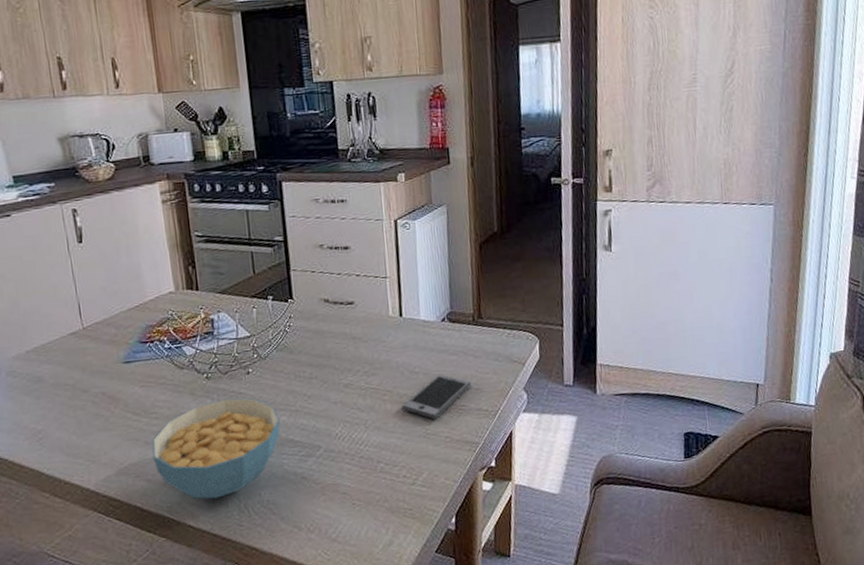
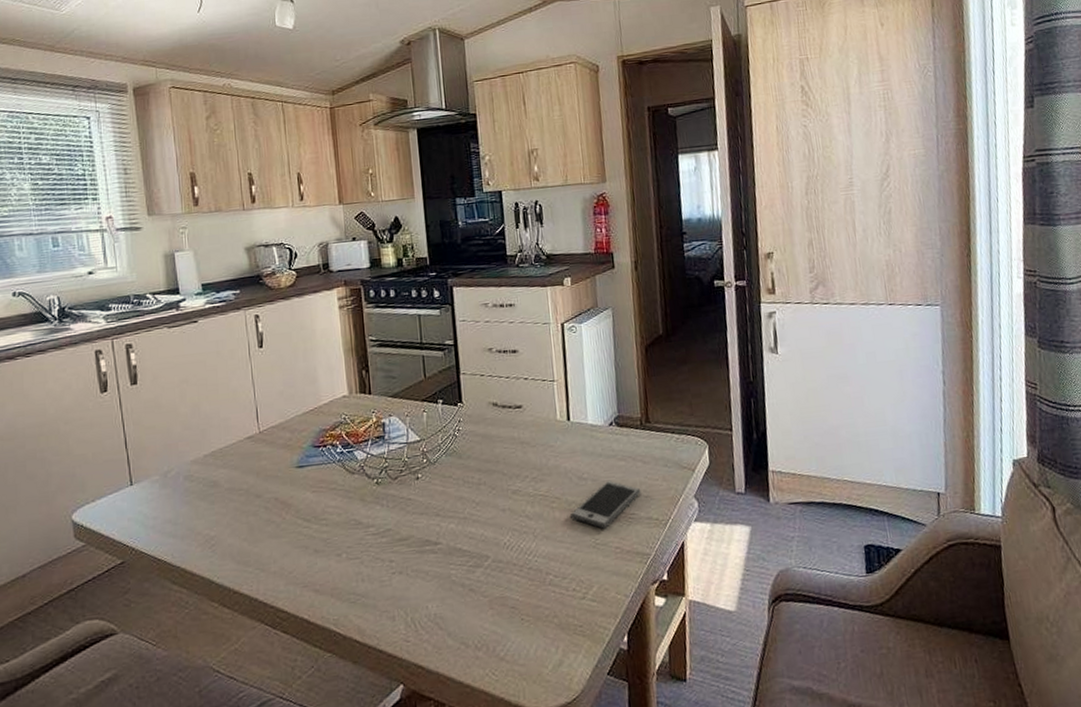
cereal bowl: present [151,398,280,499] -> none [321,504,449,612]

